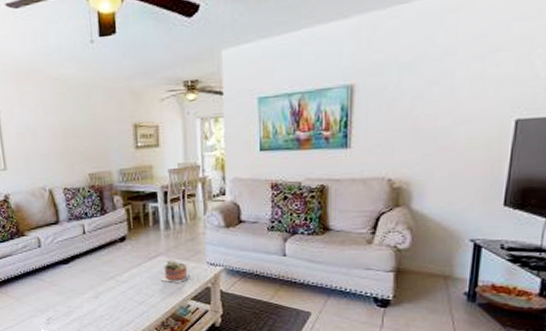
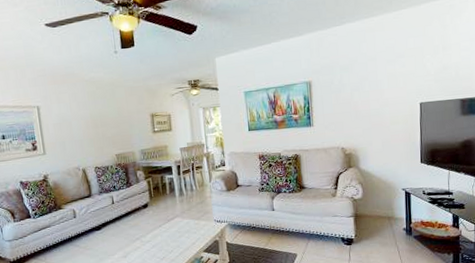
succulent plant: present [161,258,191,284] -> none [179,219,202,240]

